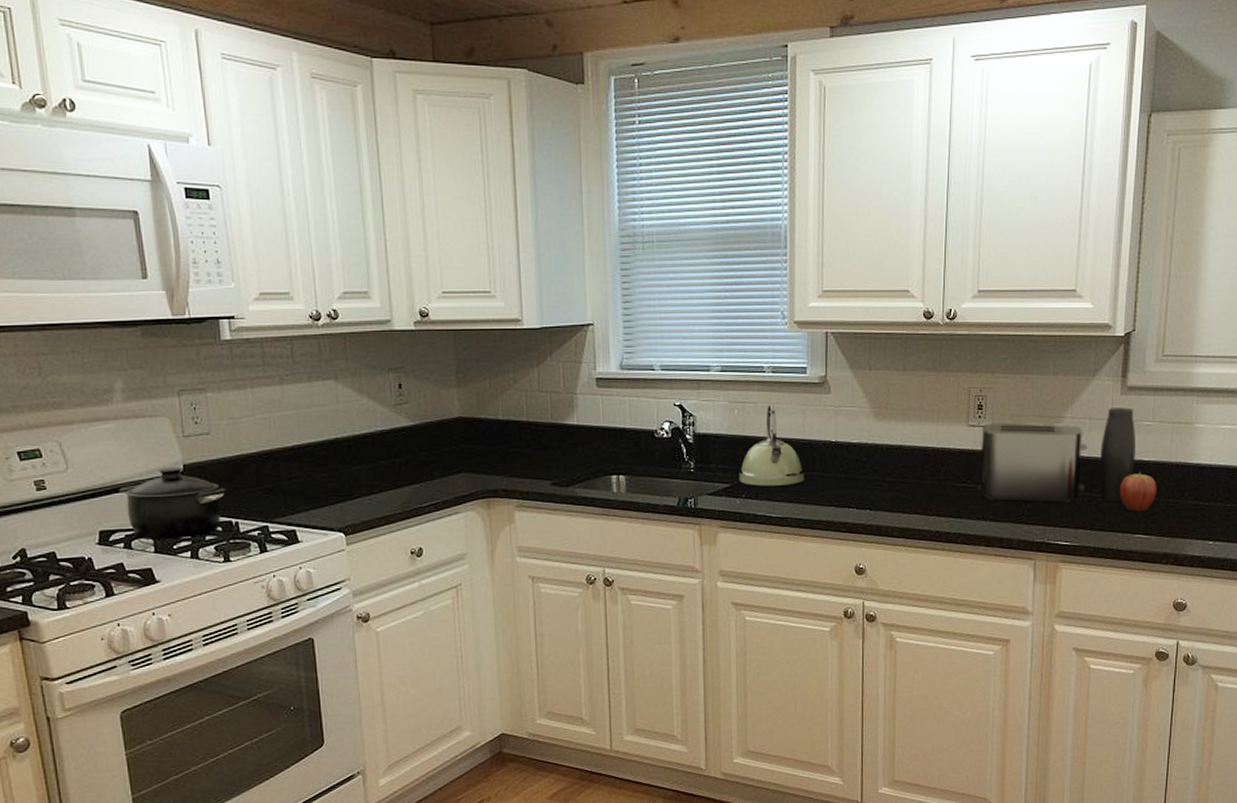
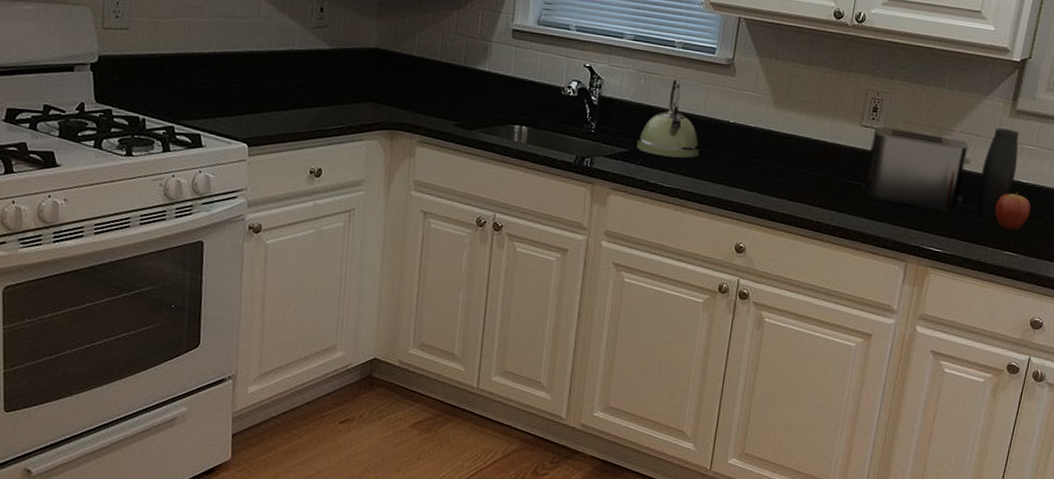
saucepan: present [118,467,227,540] -> none [31,55,138,127]

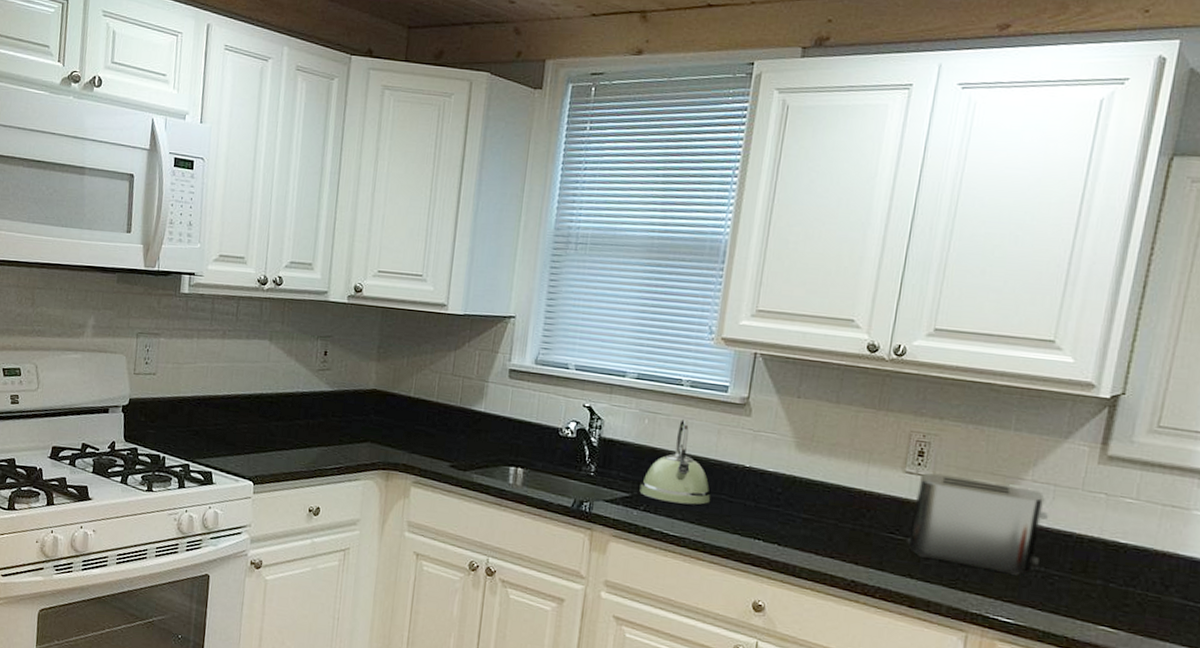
vase: present [976,128,1020,219] -> none [1058,476,1113,586]
fruit: present [994,192,1031,230] -> none [1083,555,1134,601]

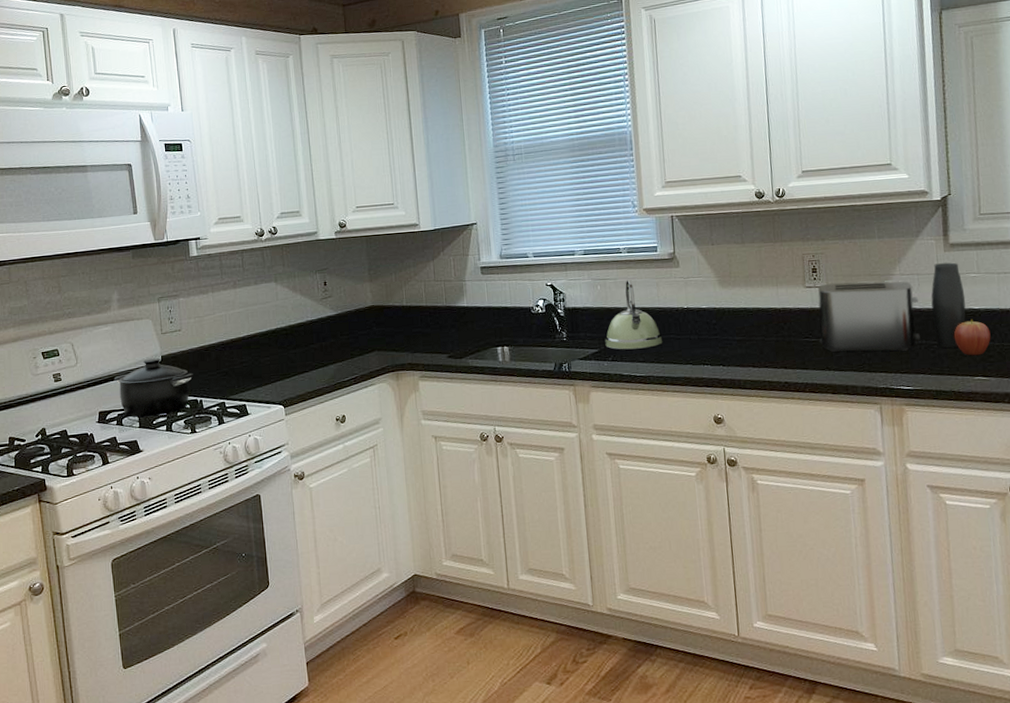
saucepan: none [74,399,161,464] -> present [114,358,193,417]
vase: none [1058,476,1113,586] -> present [931,262,966,349]
fruit: none [1083,555,1134,601] -> present [953,319,991,356]

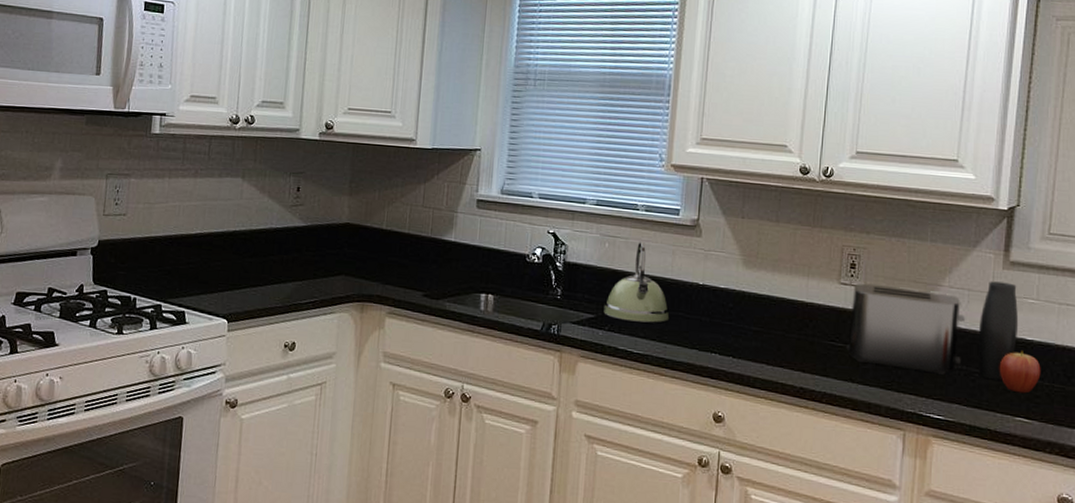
saucepan: present [114,358,193,417] -> none [40,241,131,308]

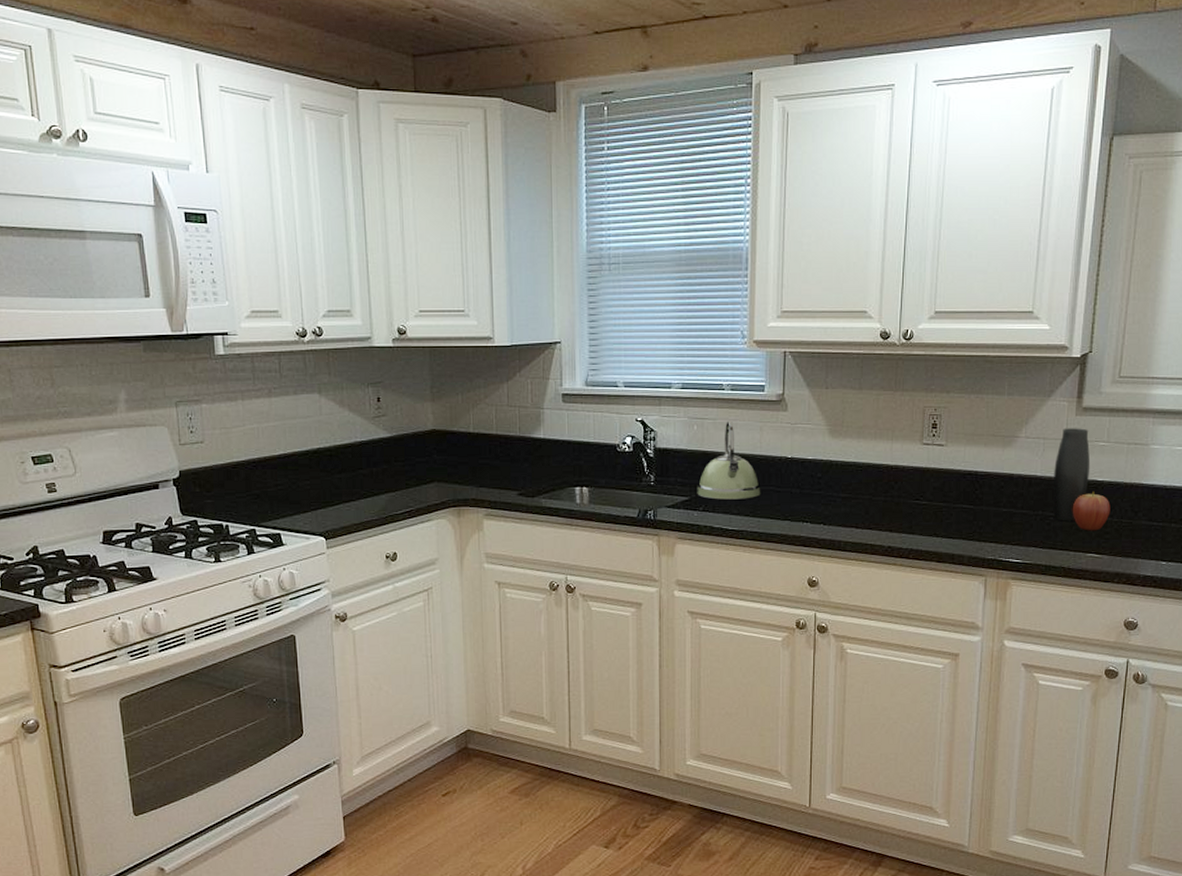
toaster: present [846,283,966,375] -> none [930,441,1042,521]

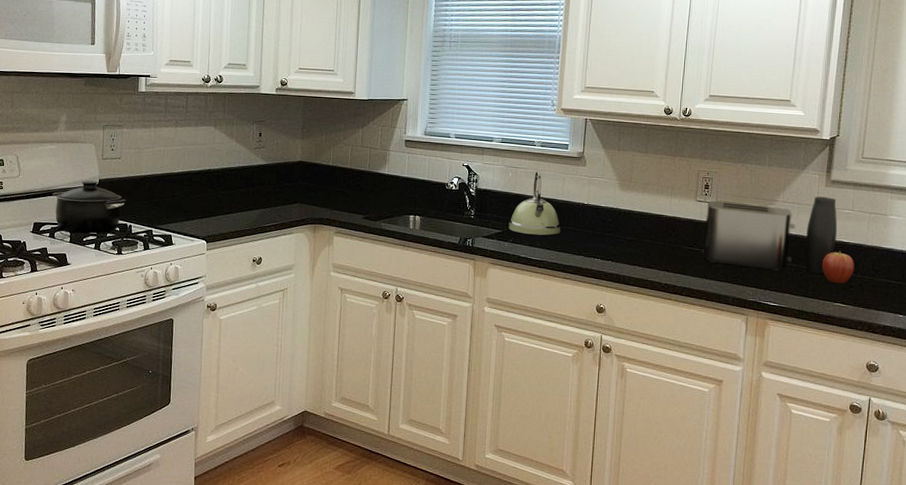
saucepan: none [121,473,218,540] -> present [52,180,127,234]
toaster: none [930,441,1042,521] -> present [701,200,796,271]

